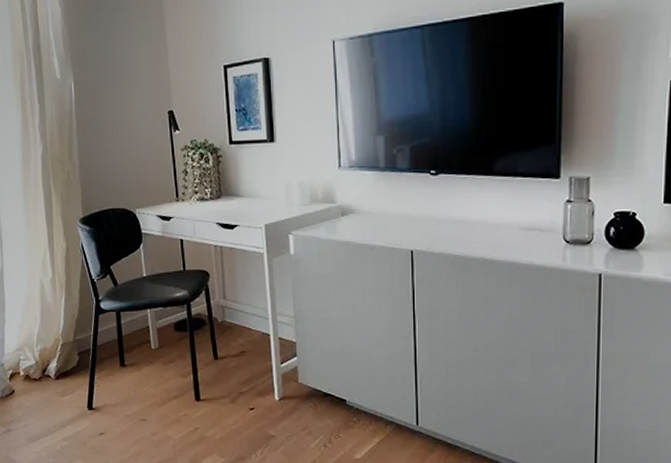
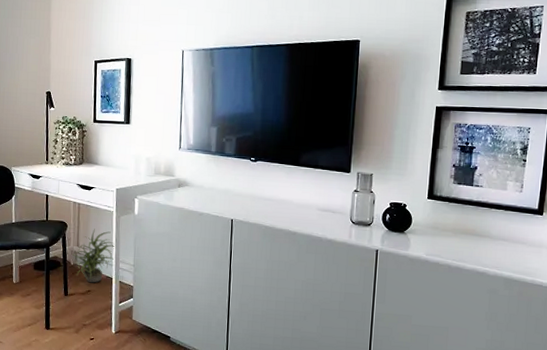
potted plant: none [219,275,269,342] -> present [72,228,114,283]

